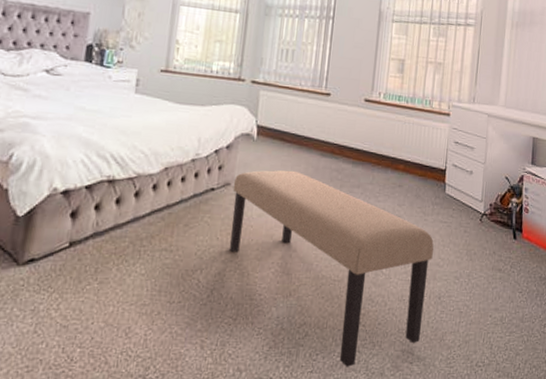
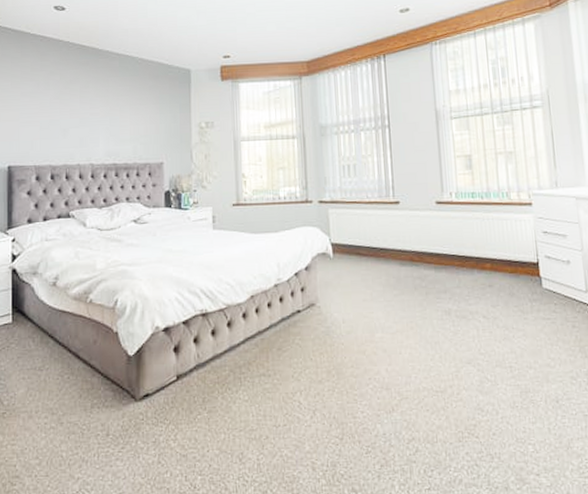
bench: present [229,170,434,367] -> none [317,283,543,483]

